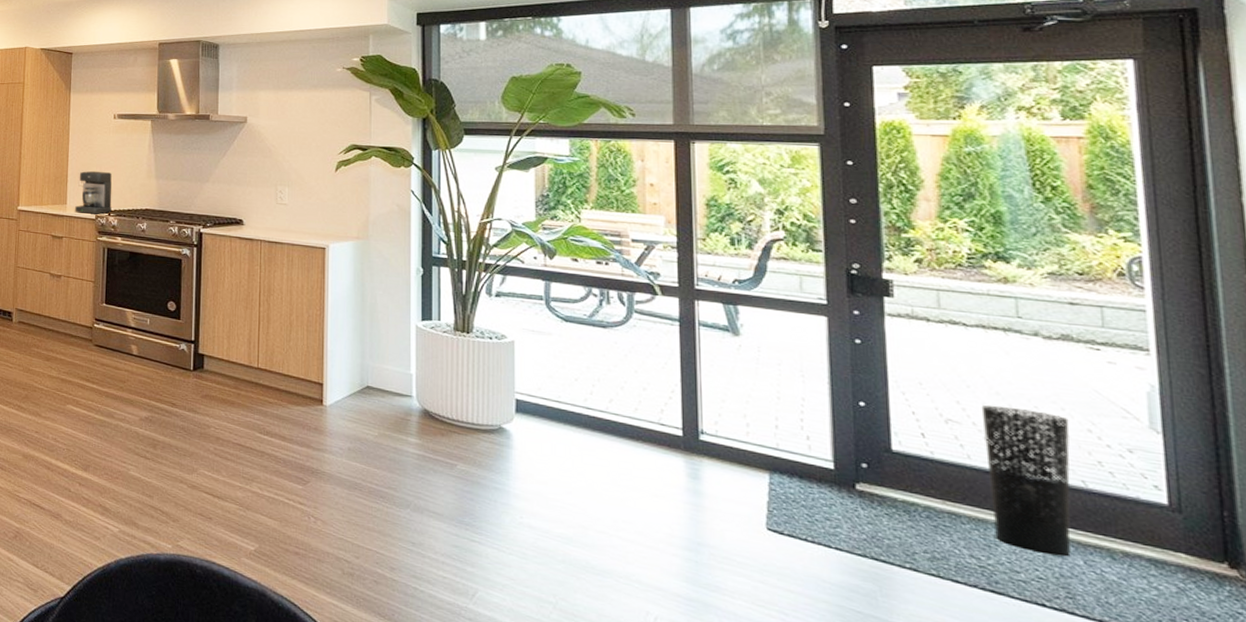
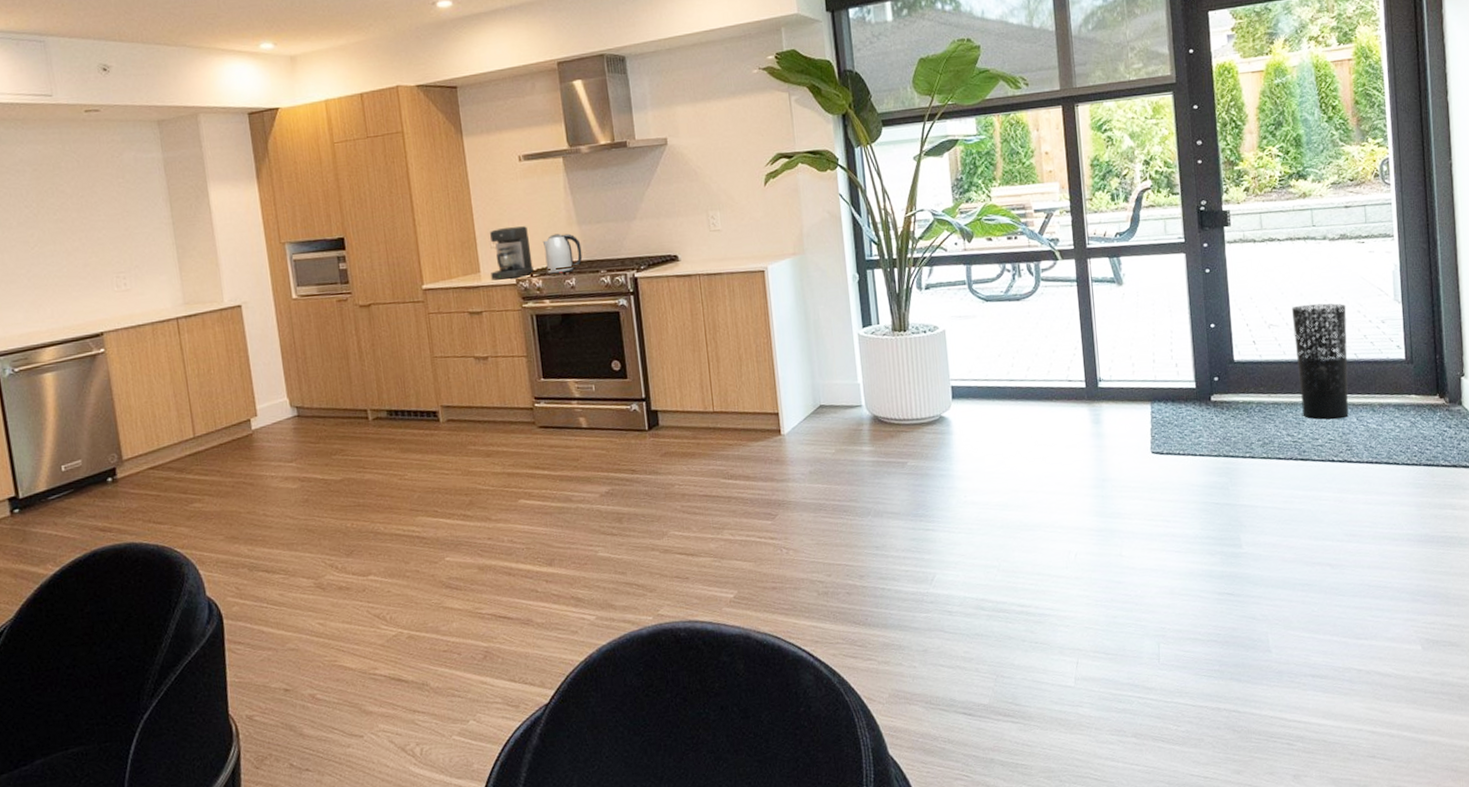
kettle: none [123,183,156,220] -> present [542,233,583,277]

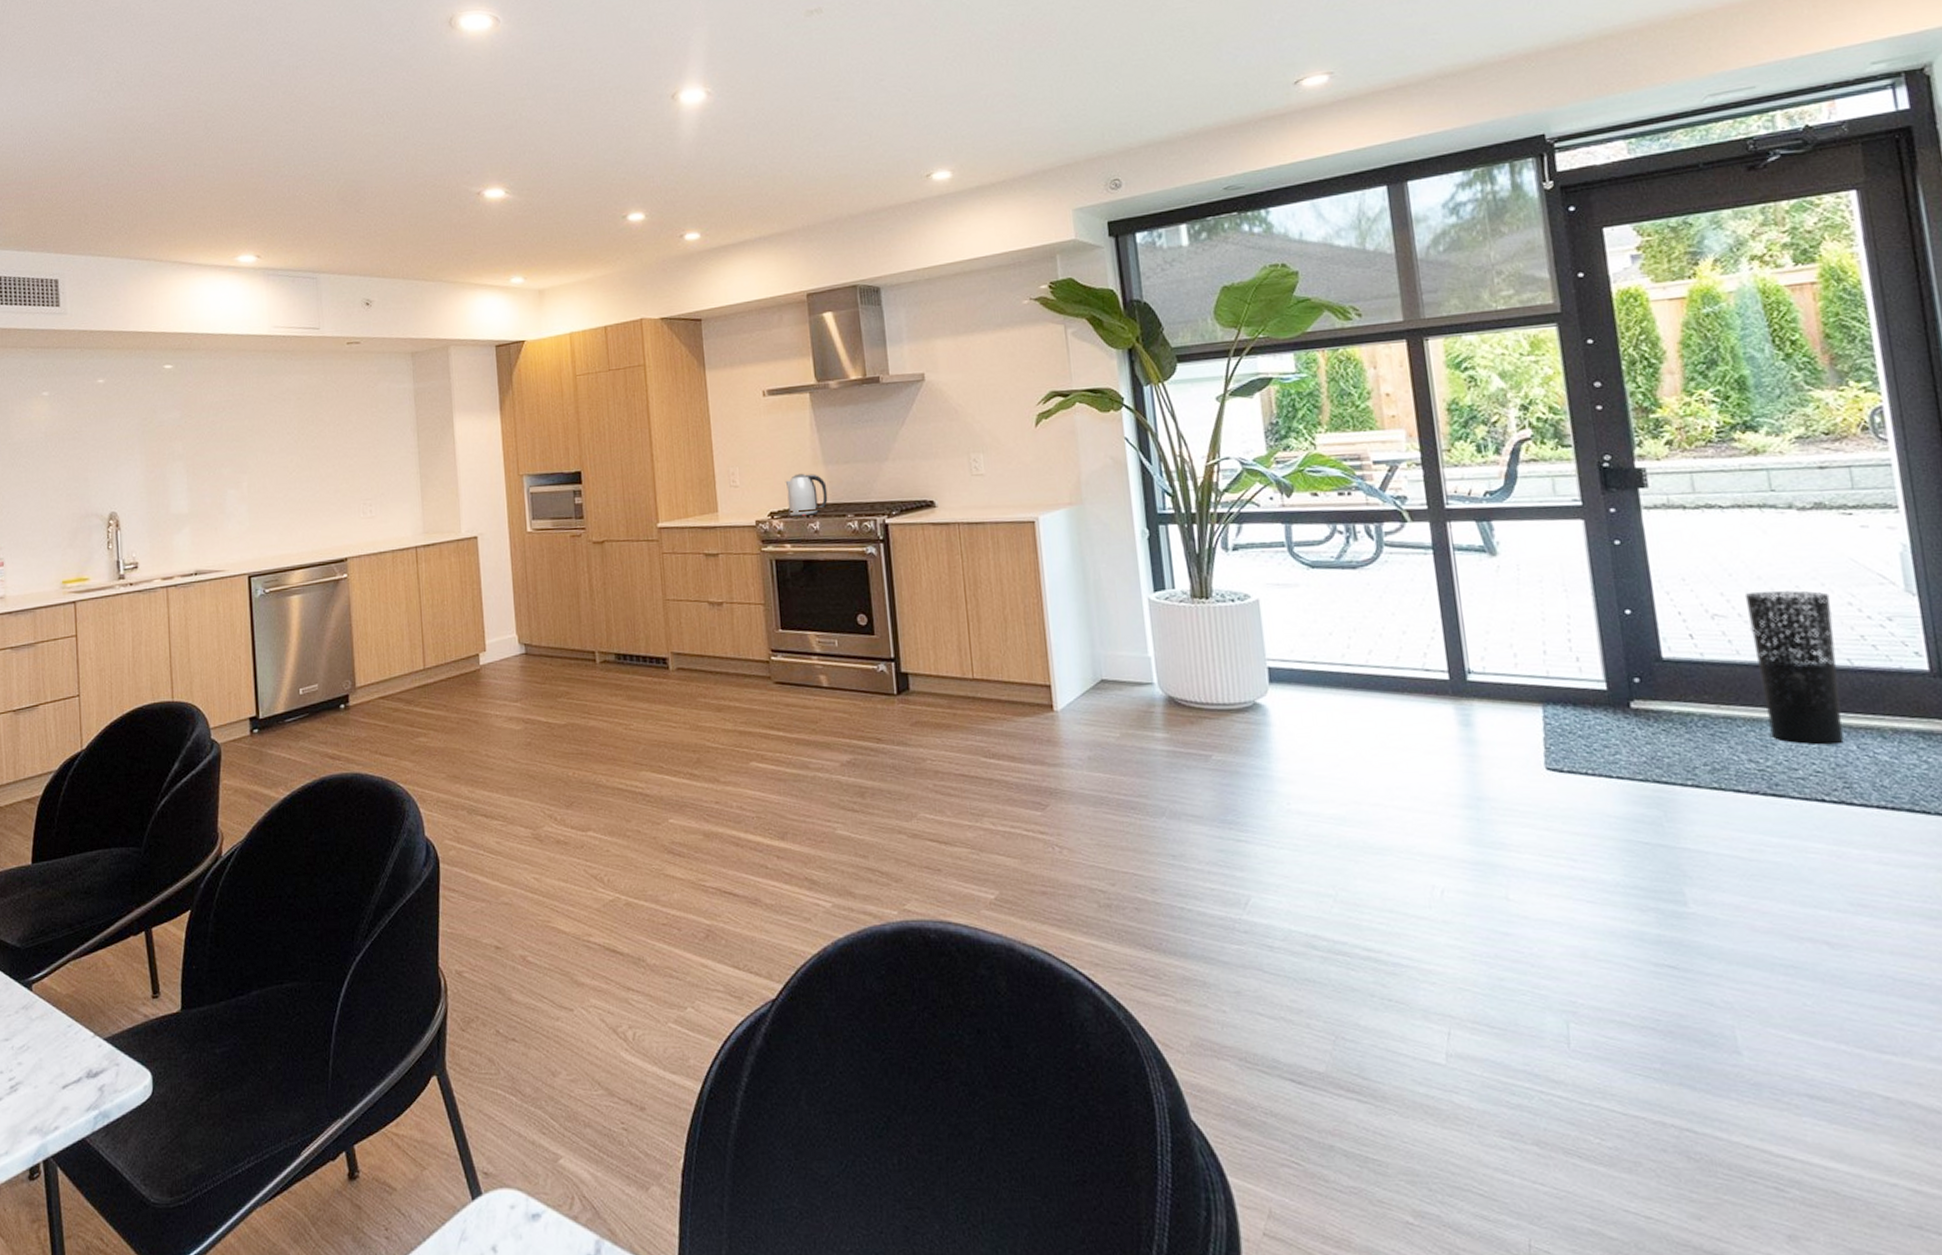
coffee maker: present [490,226,534,280] -> none [729,464,775,521]

